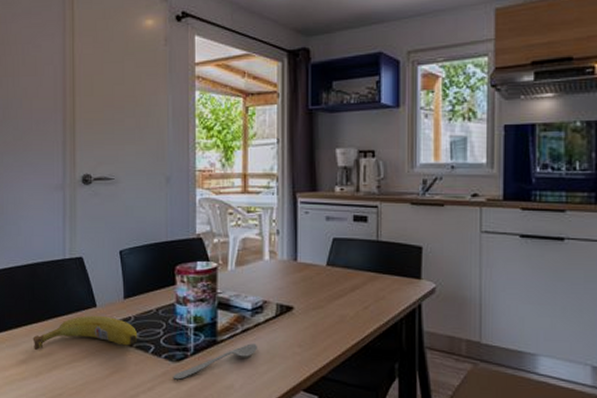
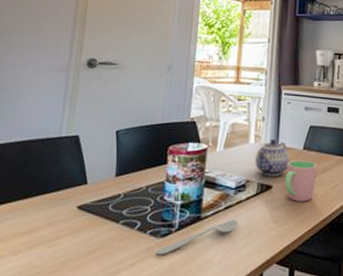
fruit: present [32,315,138,350] -> none [16,192,126,227]
teapot: none [271,254,311,296] -> present [255,138,290,176]
cup: none [307,277,344,324] -> present [284,160,317,202]

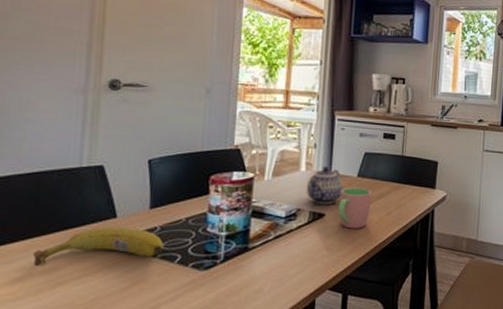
fruit: none [16,192,126,227] -> present [33,226,164,266]
spoon: present [156,219,238,255] -> none [199,249,288,288]

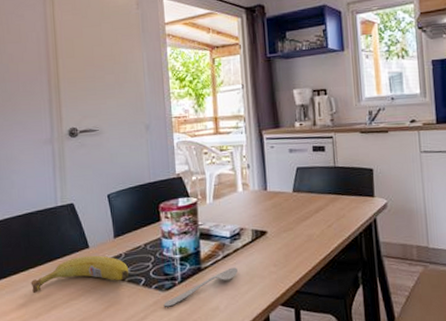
spoon: none [199,249,288,288] -> present [163,267,238,307]
teapot: present [306,166,343,204] -> none [245,184,281,222]
cup: present [337,187,372,229] -> none [278,202,311,244]

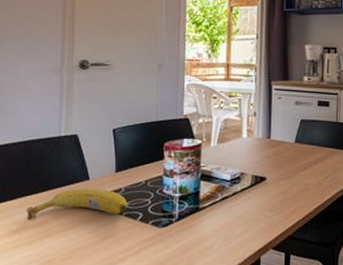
spoon: present [163,267,238,307] -> none [158,210,234,243]

